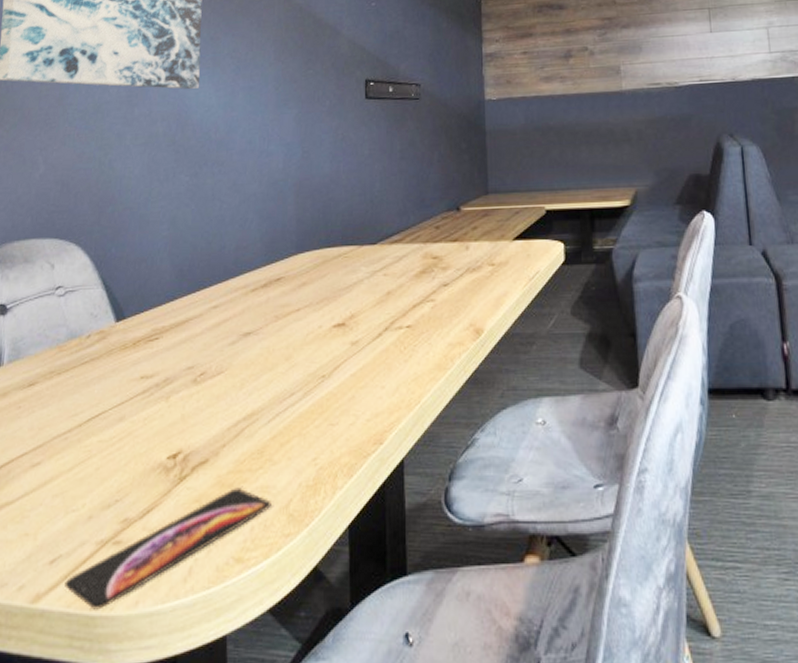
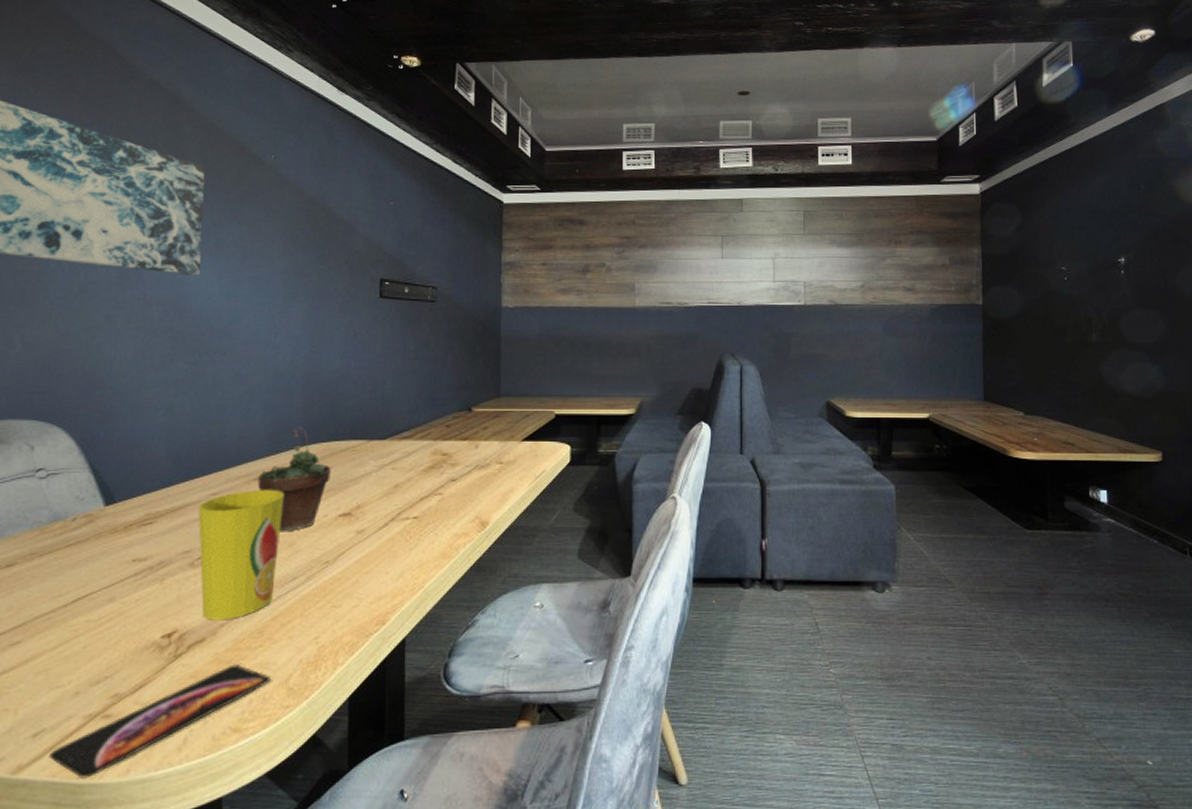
cup: none [199,301,281,440] -> present [197,490,285,621]
succulent plant: none [255,235,324,346] -> present [257,427,331,532]

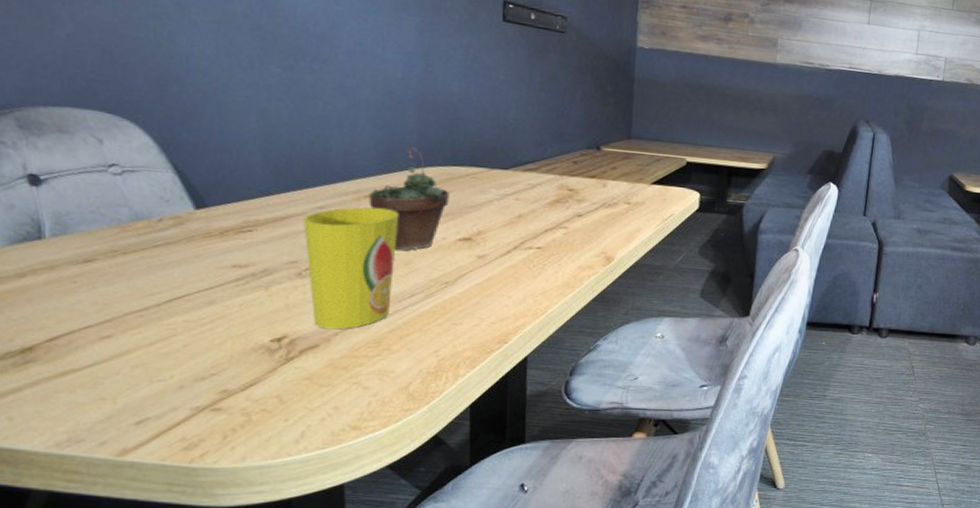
smartphone: present [49,664,271,778] -> none [156,370,390,463]

